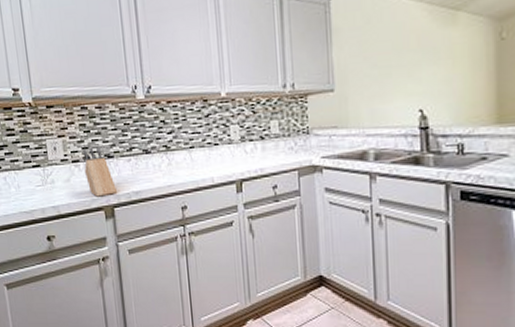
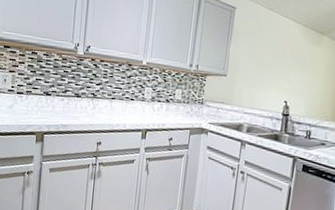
knife block: present [83,147,118,197] -> none [26,85,50,124]

